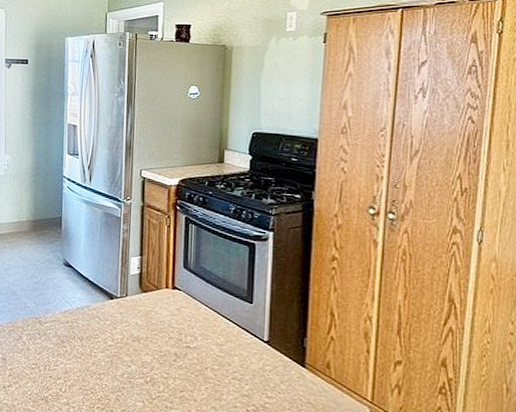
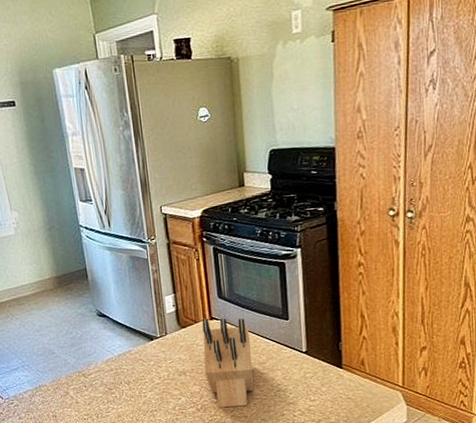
knife block: none [159,286,211,389] -> present [202,318,254,408]

